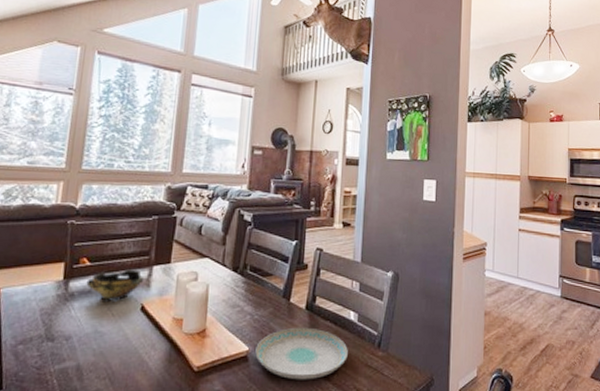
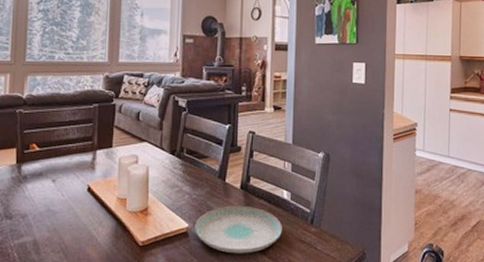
bowl: present [86,269,144,301] -> none [37,154,89,183]

